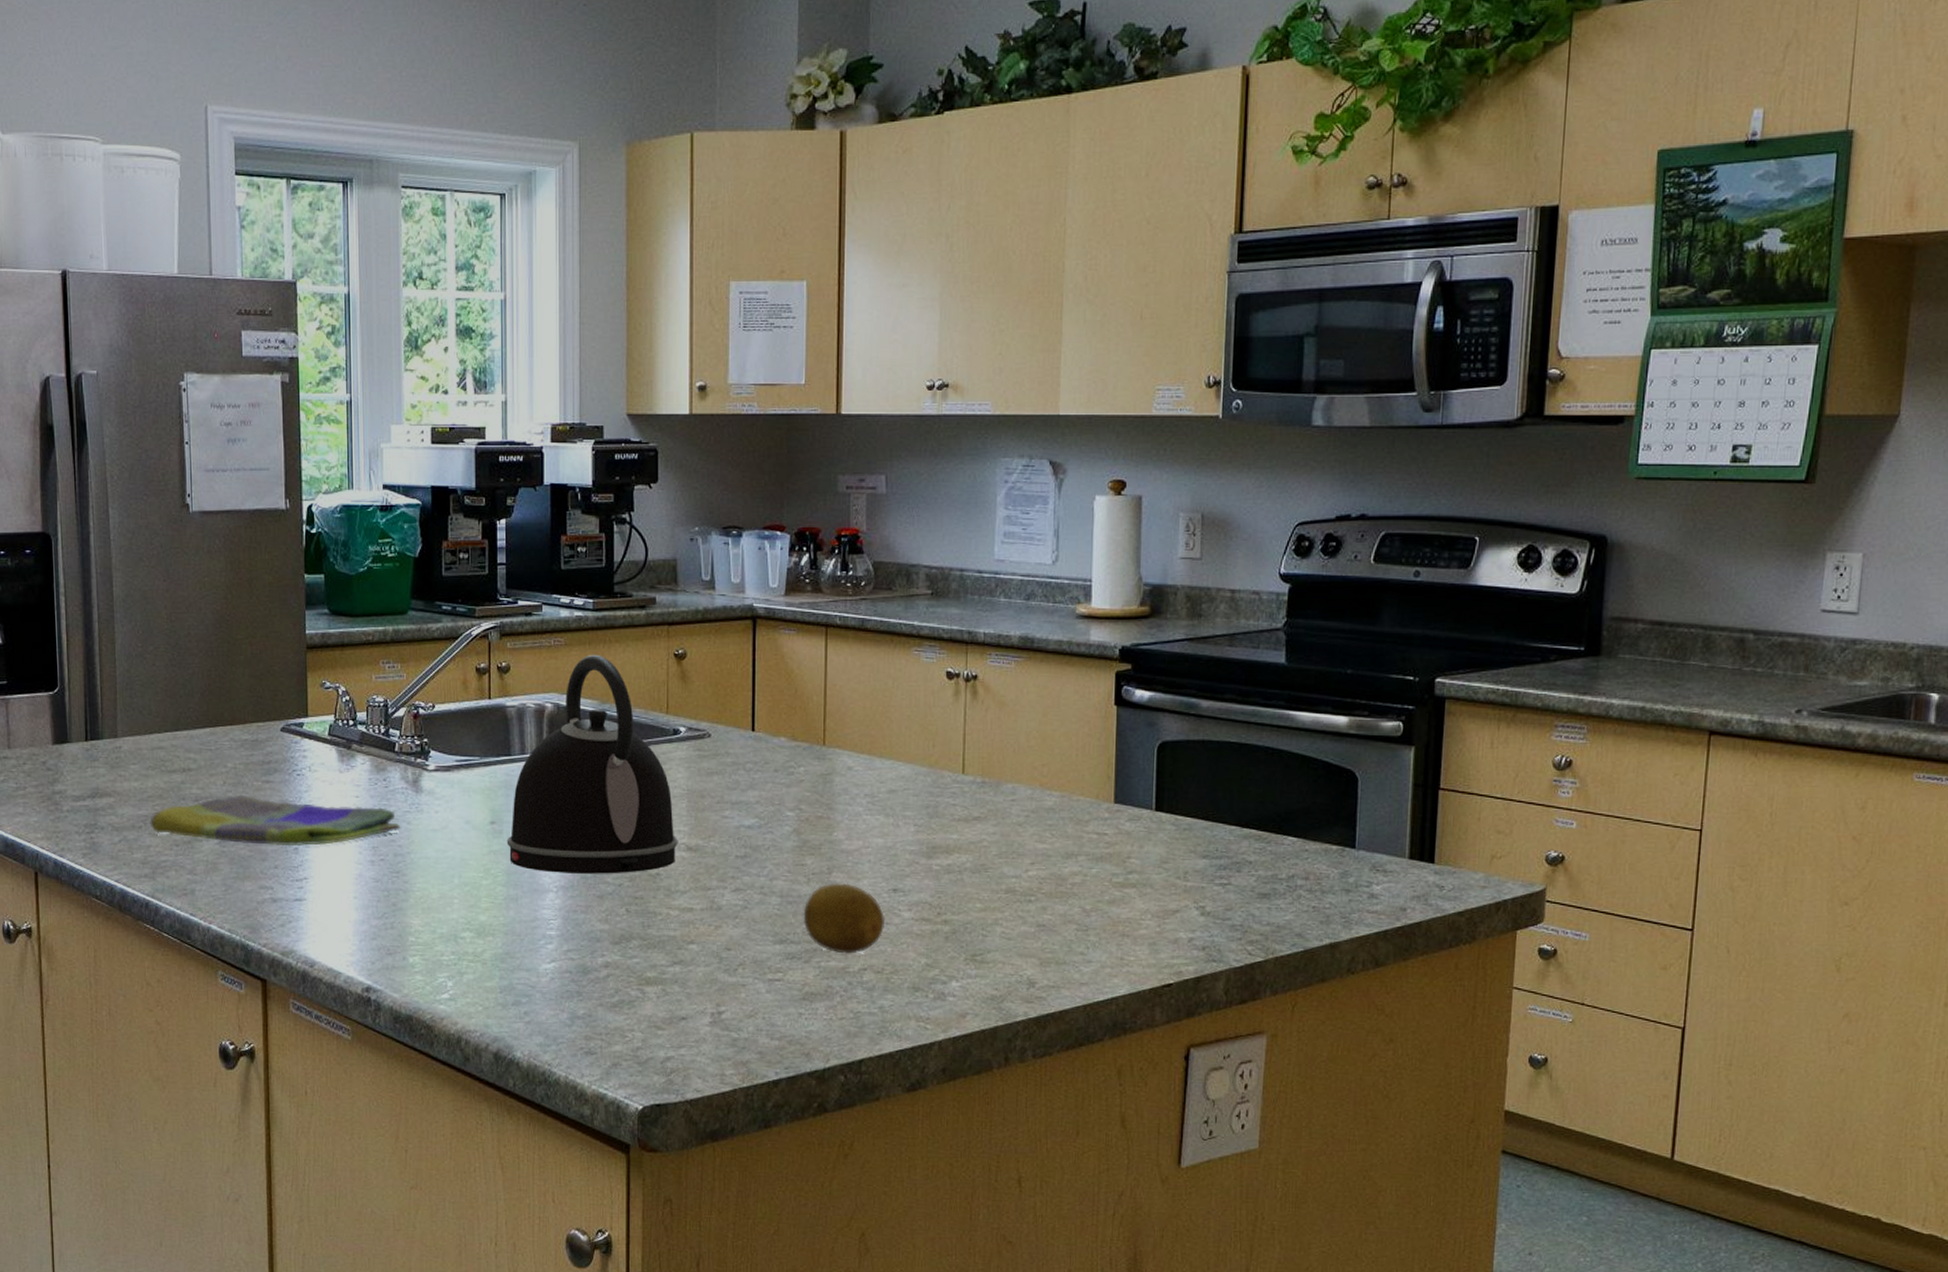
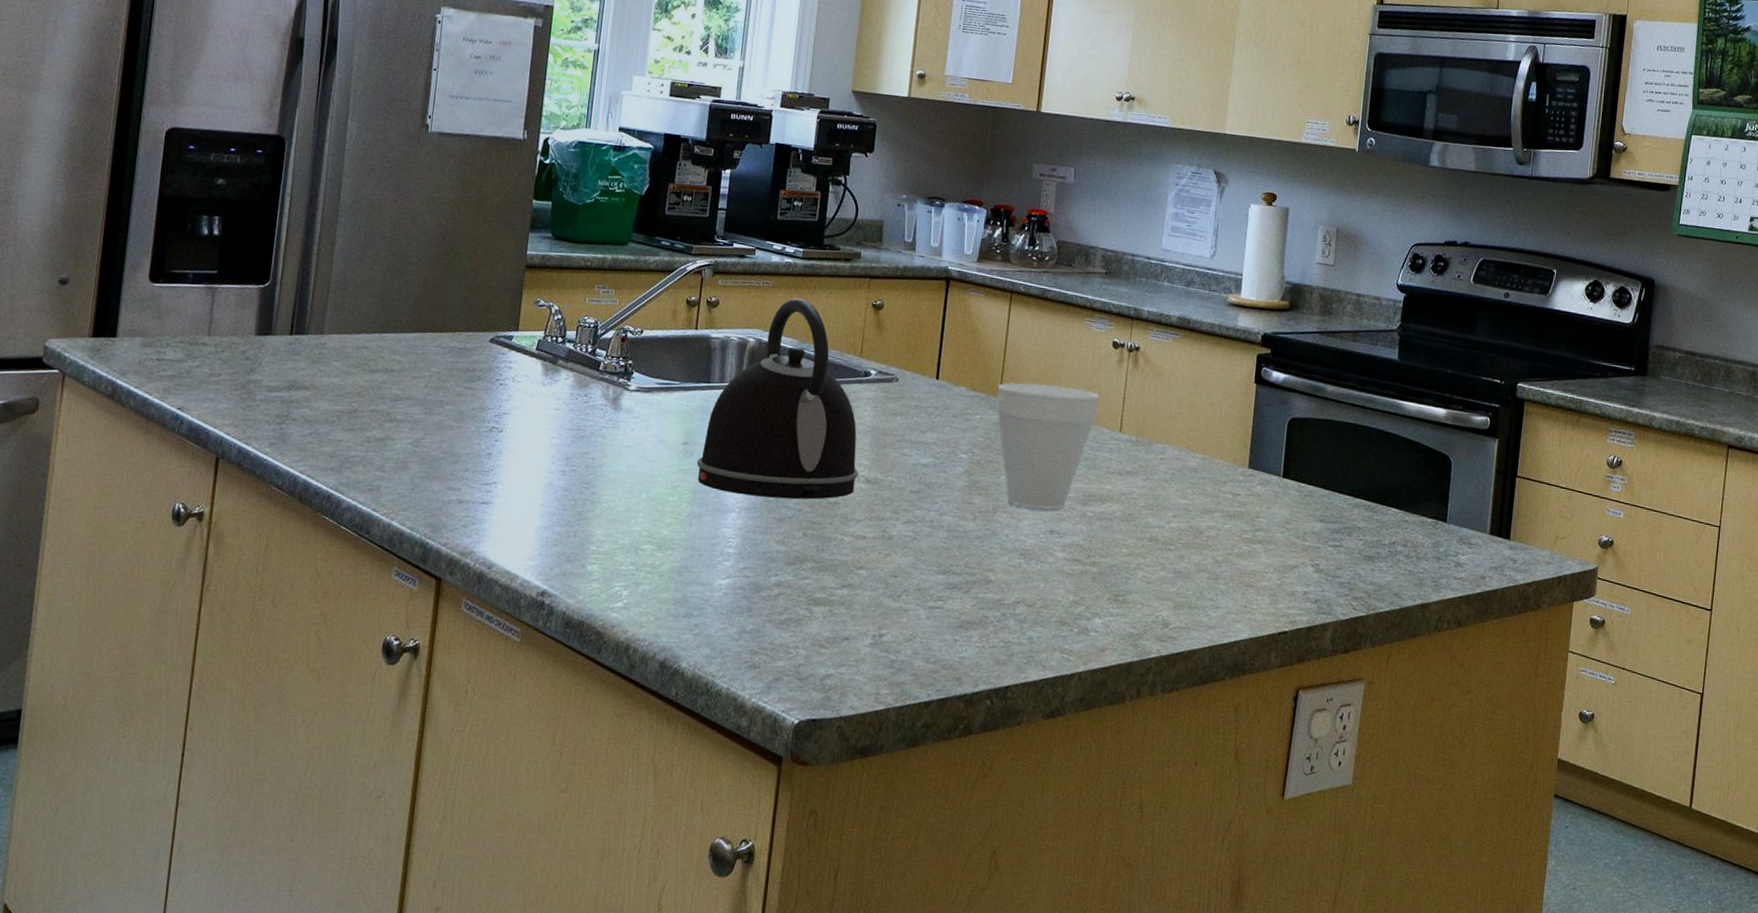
dish towel: present [150,794,400,847] -> none [344,398,595,453]
fruit: present [803,883,886,954] -> none [966,522,1041,588]
cup: none [819,726,936,865] -> present [994,382,1100,510]

